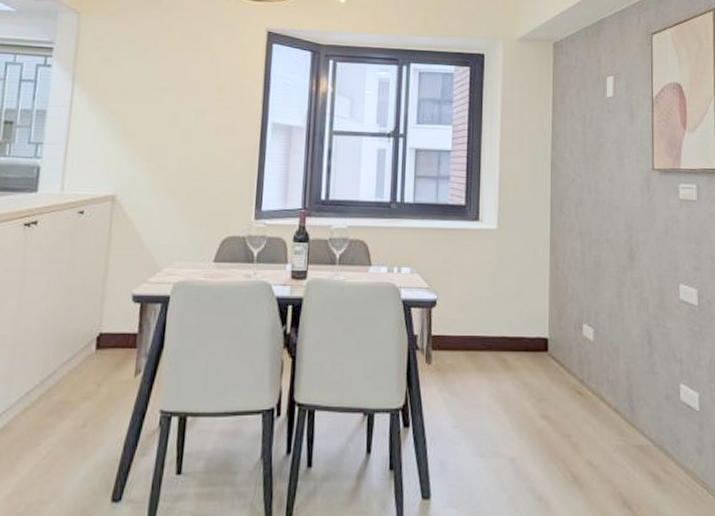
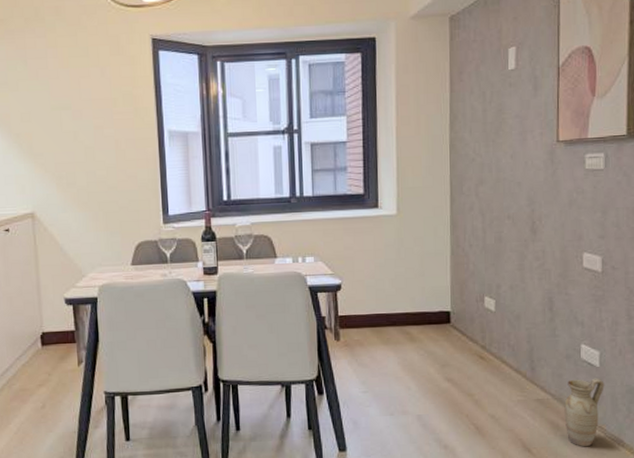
ceramic jug: none [665,423,705,505] -> present [564,378,605,447]

